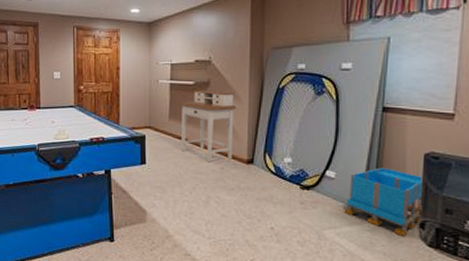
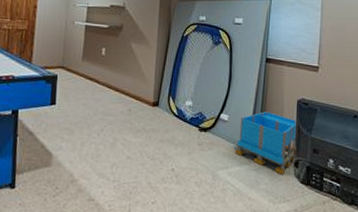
desk: present [178,89,237,163] -> none [92,33,146,104]

